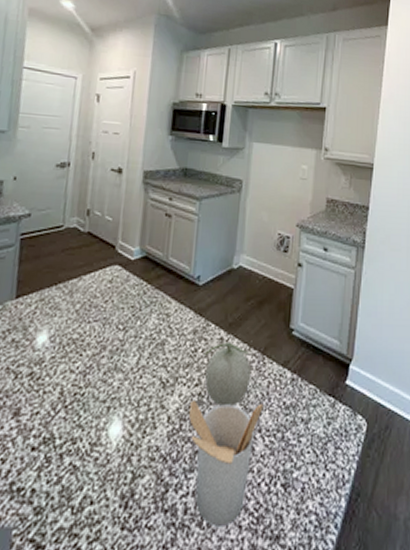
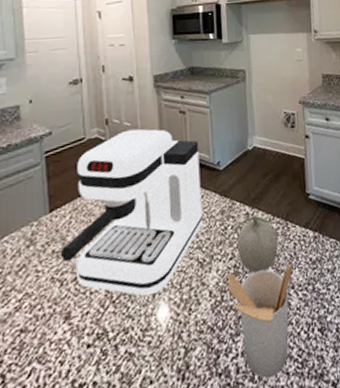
coffee maker: none [19,224,181,408] -> present [60,129,203,296]

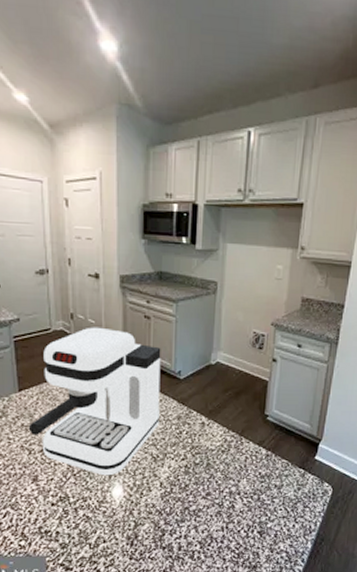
utensil holder: present [227,264,293,379] -> none [177,471,242,559]
fruit: present [234,215,278,273] -> none [188,426,230,475]

